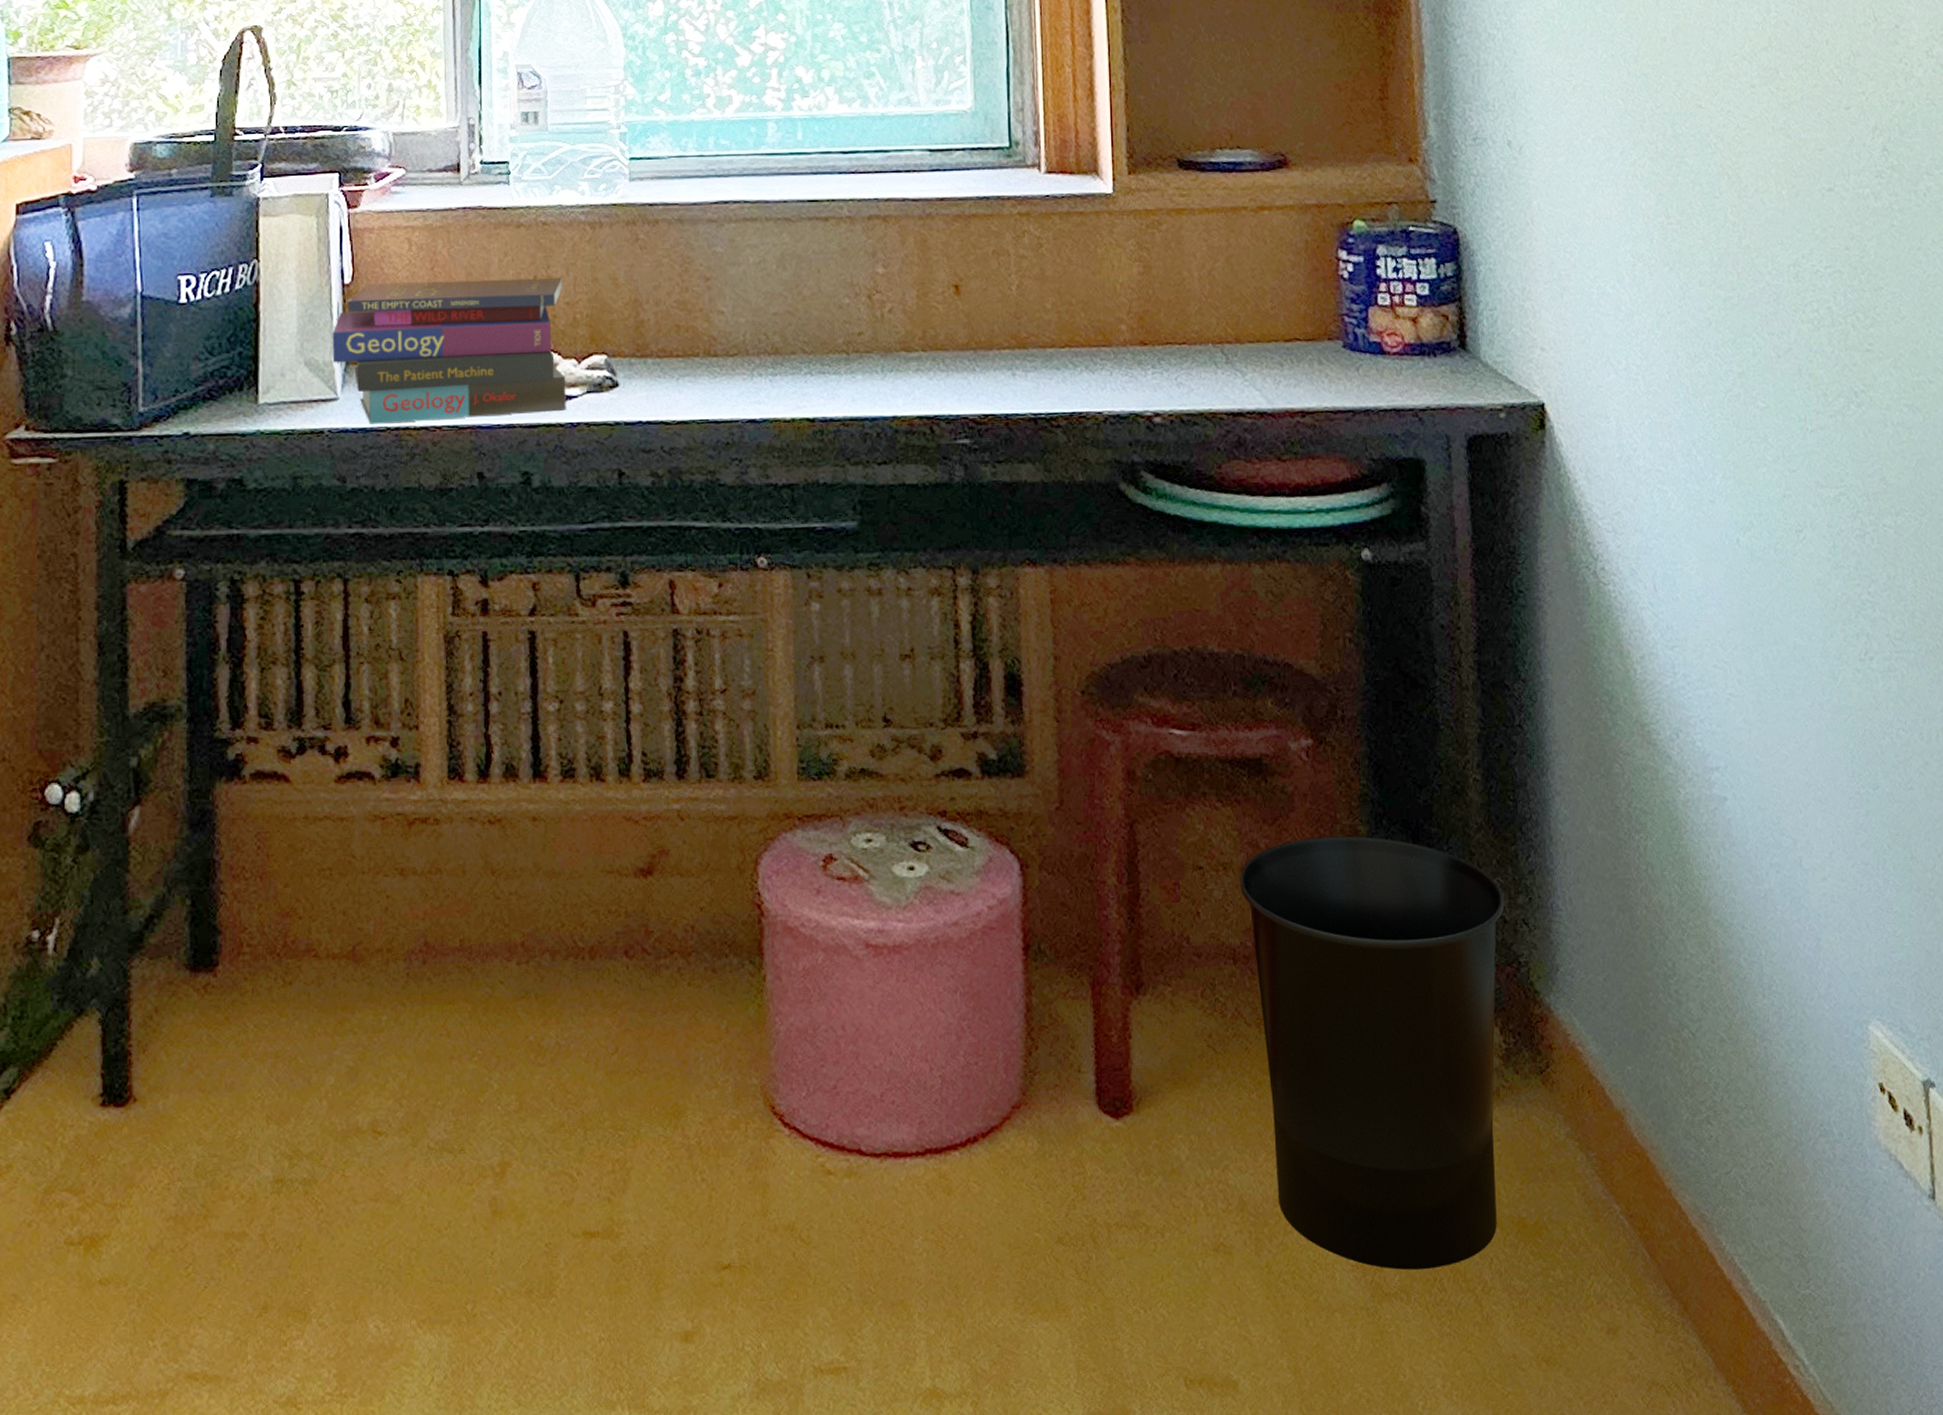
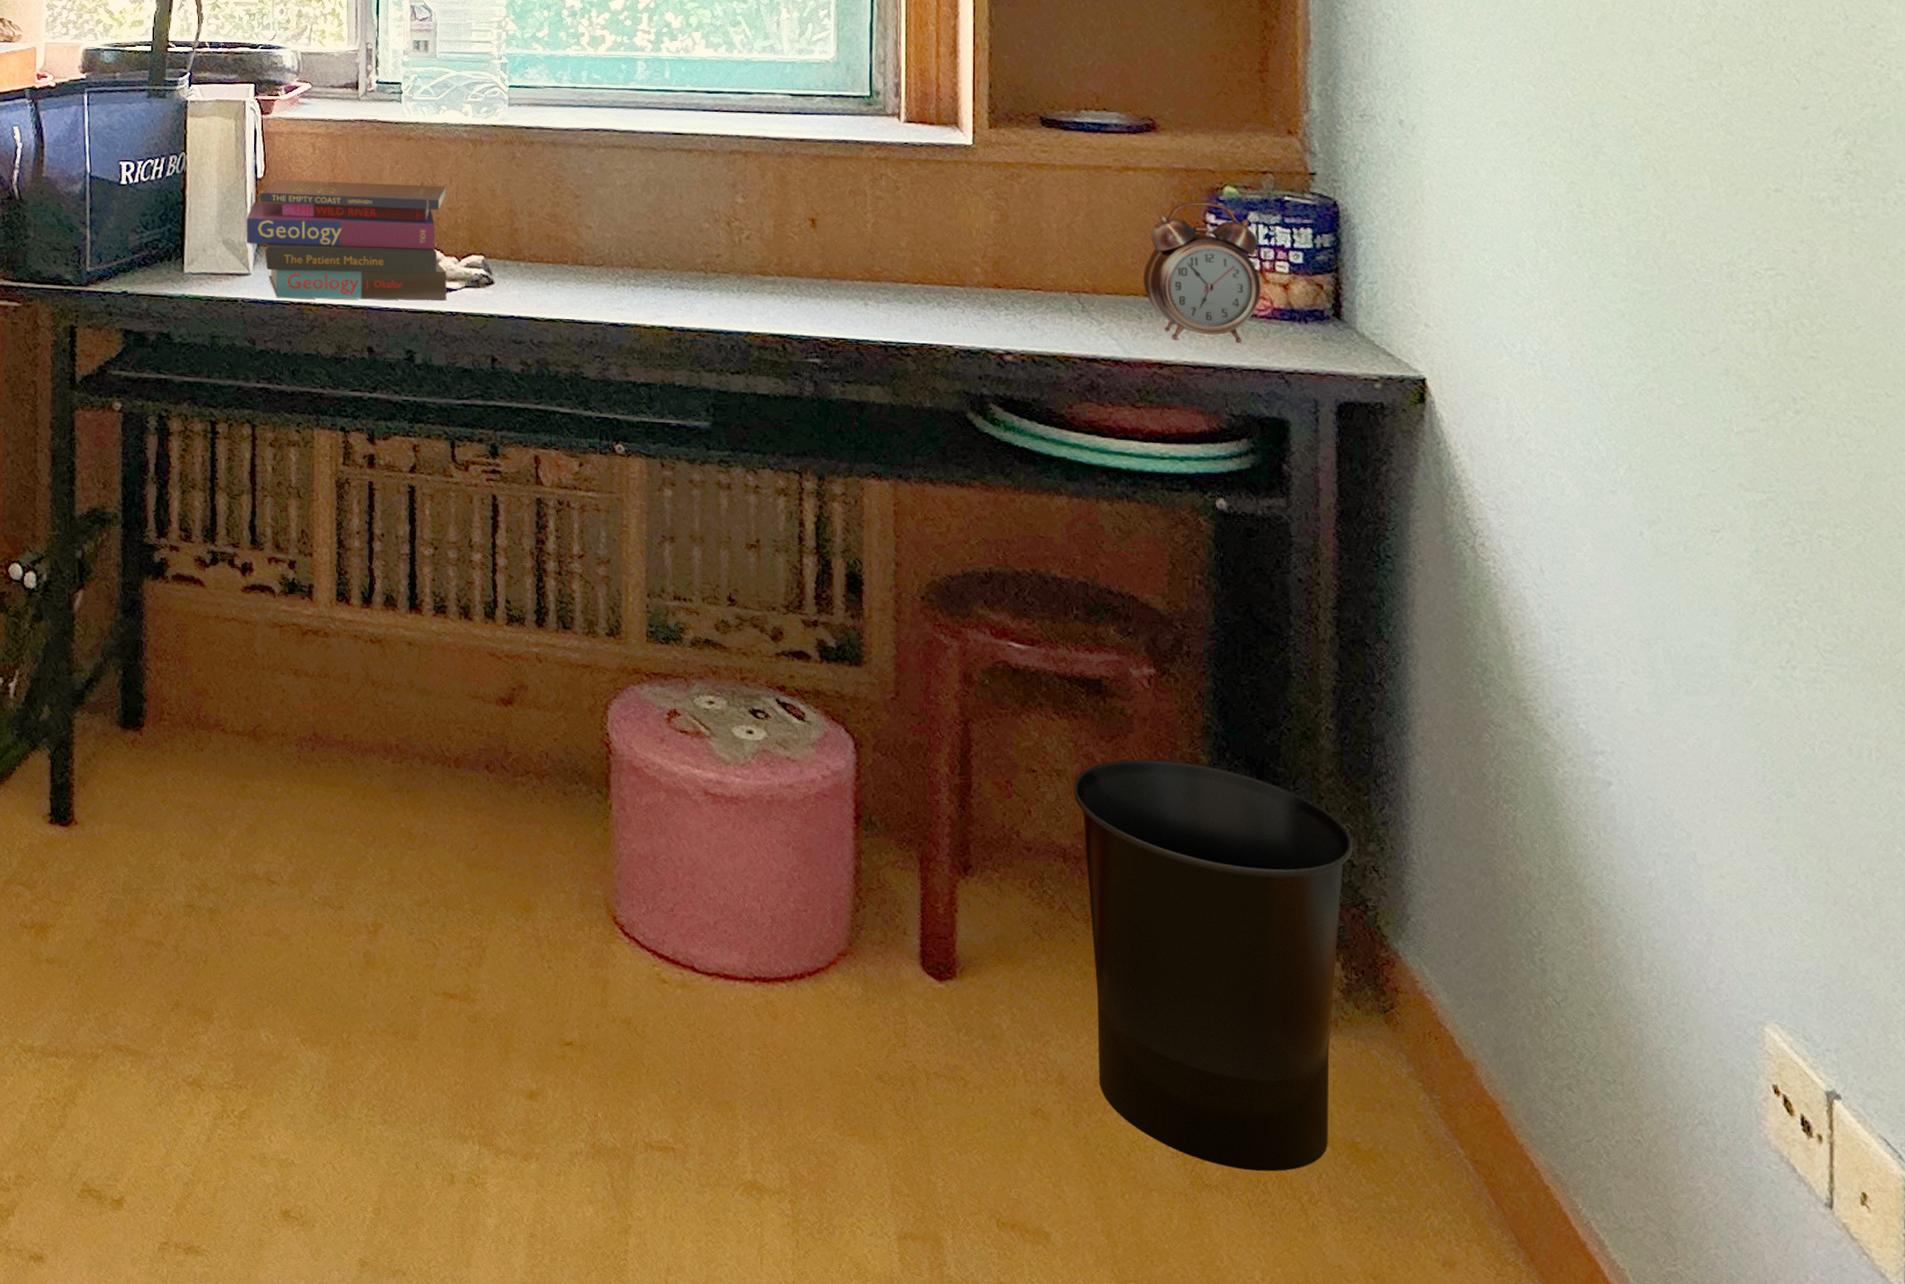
alarm clock: none [1282,237,1393,385] -> present [1143,201,1261,343]

